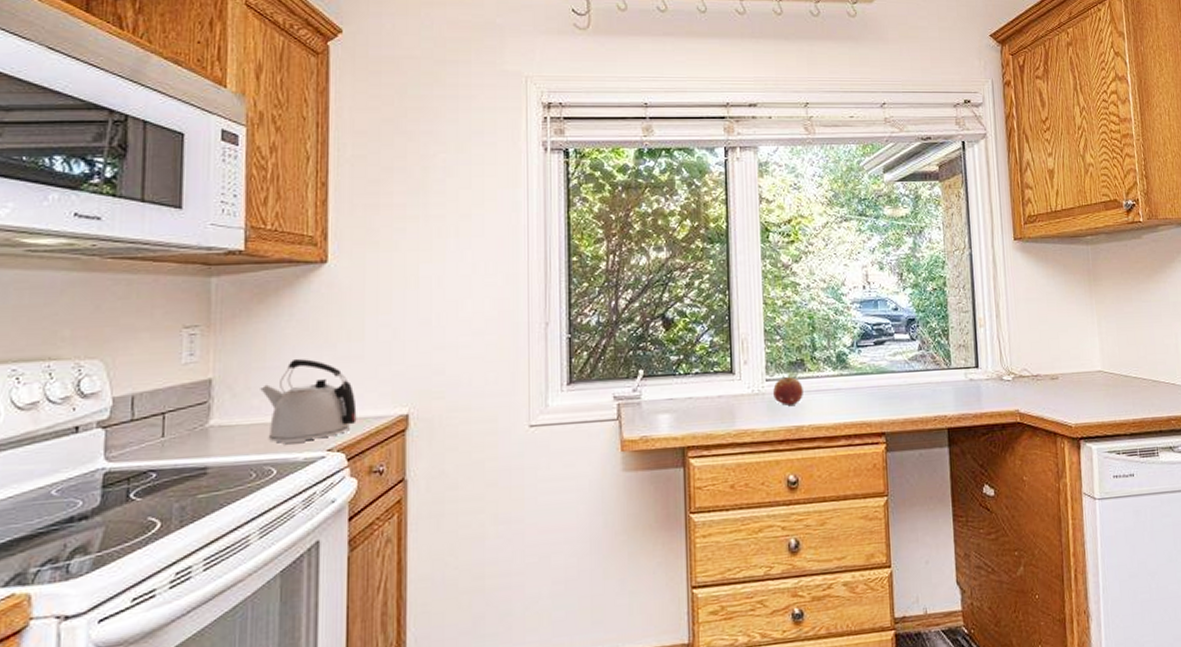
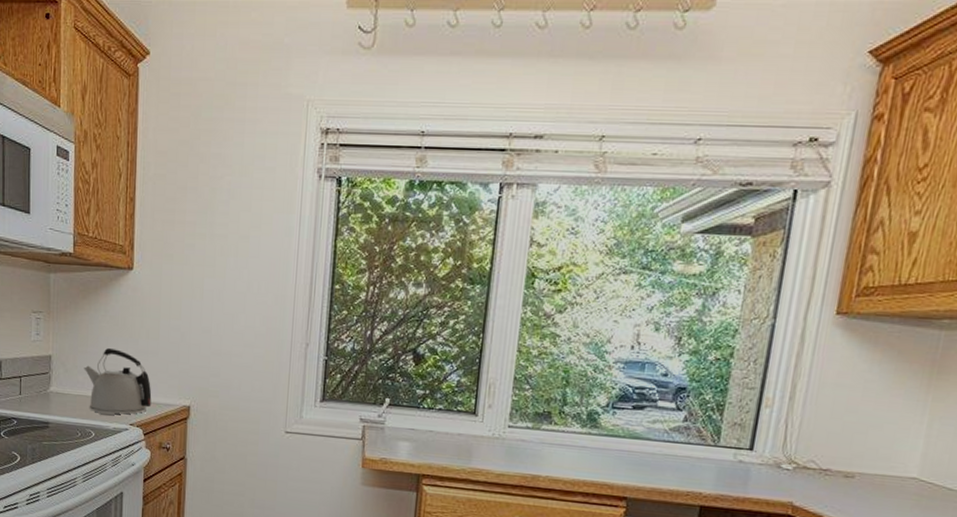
fruit: present [773,377,803,406] -> none [513,426,546,455]

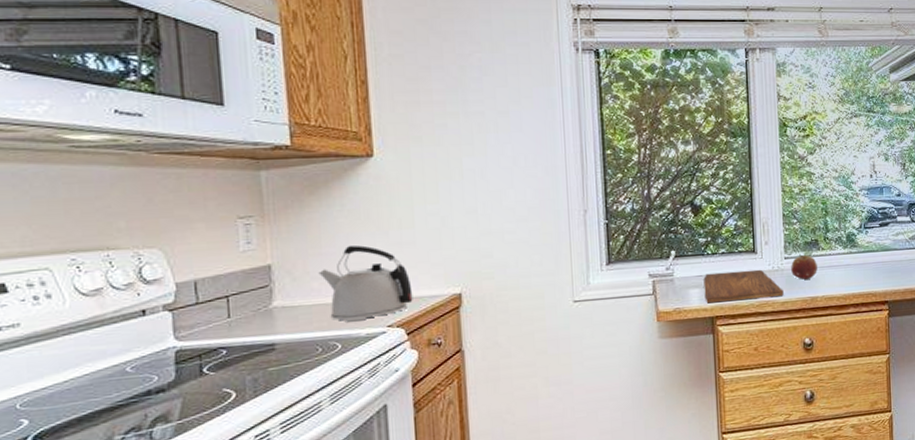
cutting board: none [413,428,501,467] -> present [703,269,784,304]
fruit: none [513,426,546,455] -> present [791,255,817,280]

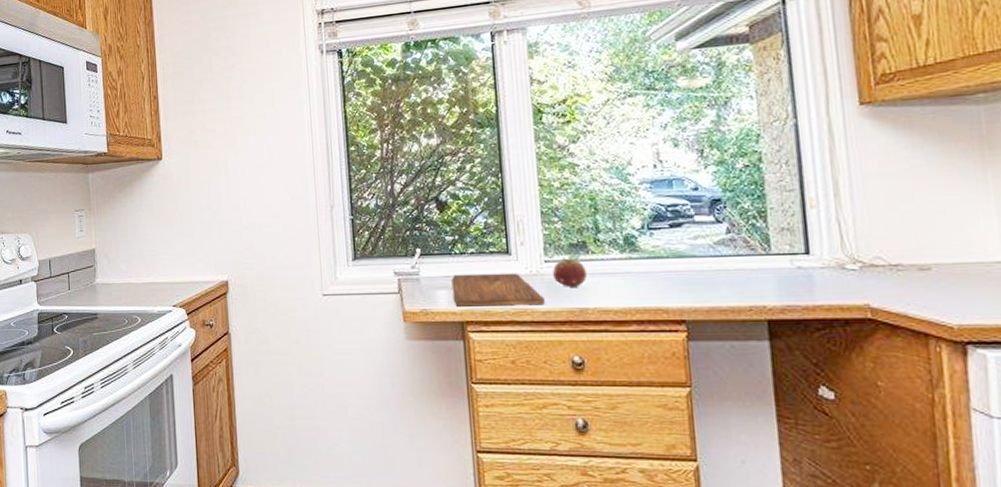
kettle: present [318,245,413,322] -> none [125,234,191,300]

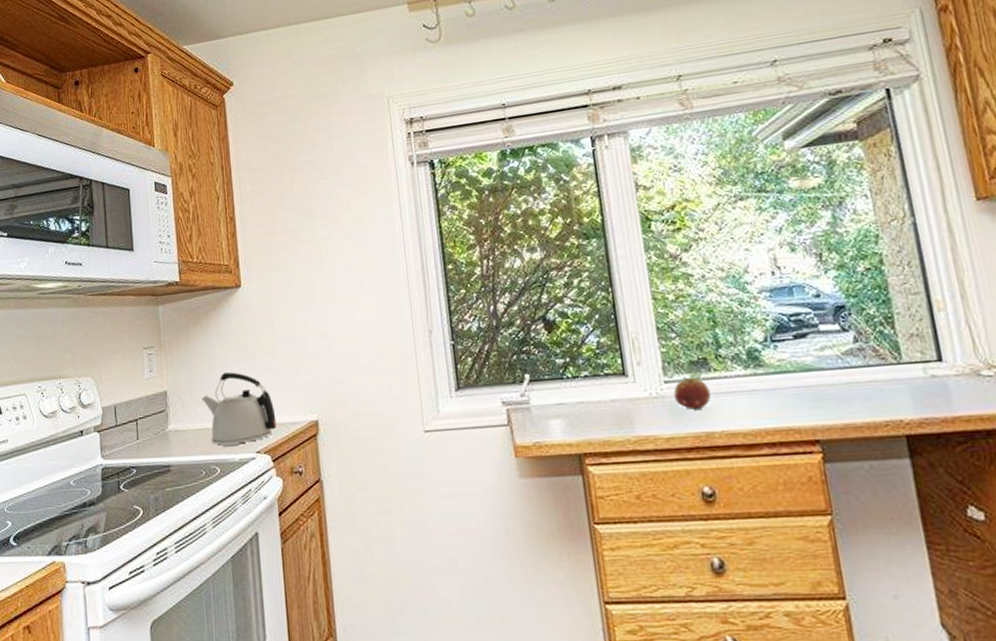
kettle: none [125,234,191,300] -> present [201,372,277,447]
cutting board: present [451,272,545,307] -> none [565,396,668,438]

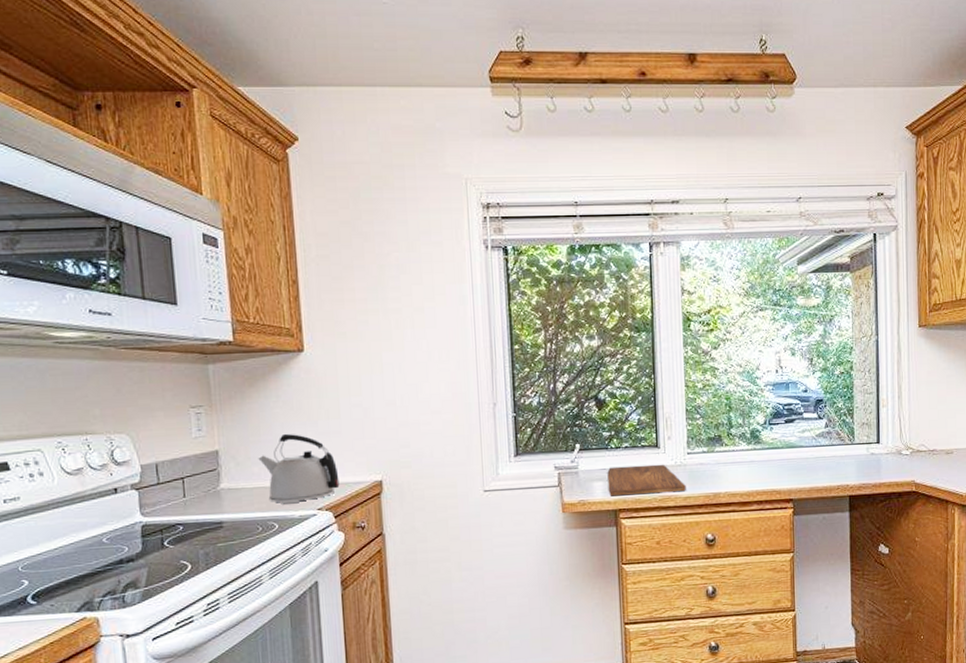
cutting board: none [565,396,668,438] -> present [607,464,686,497]
fruit: present [674,378,711,410] -> none [694,451,720,475]

